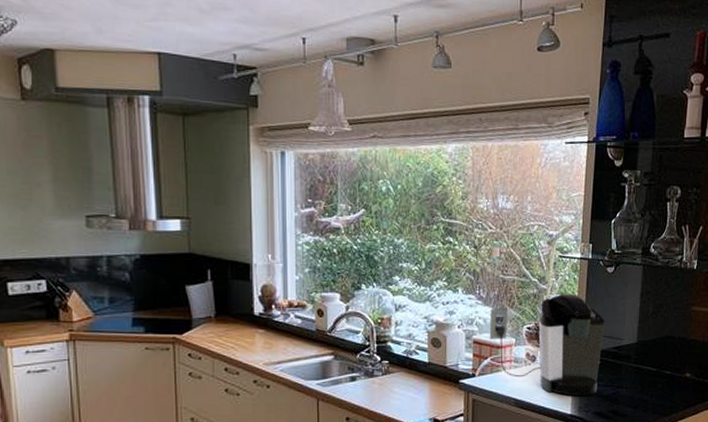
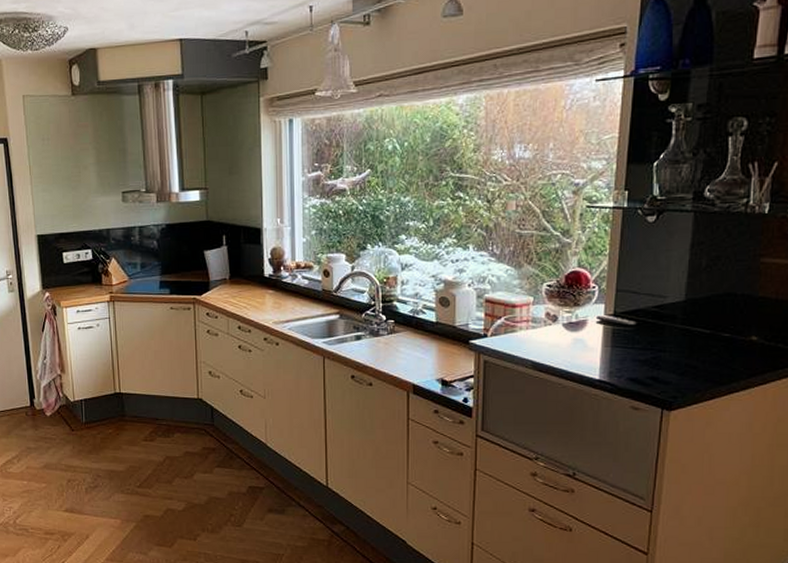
coffee maker: present [489,293,604,396] -> none [503,247,643,359]

